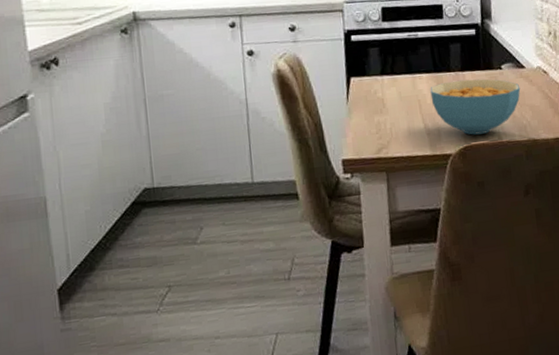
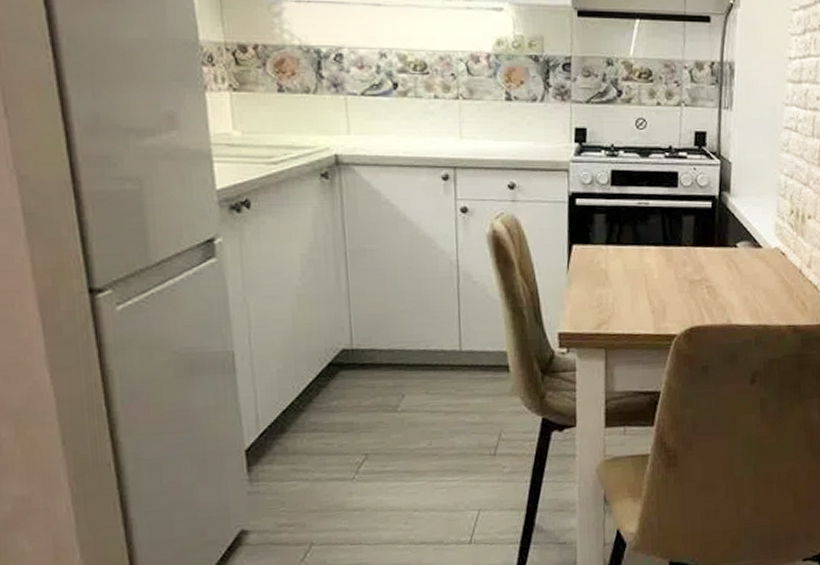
cereal bowl: present [430,79,521,135] -> none [658,256,756,316]

